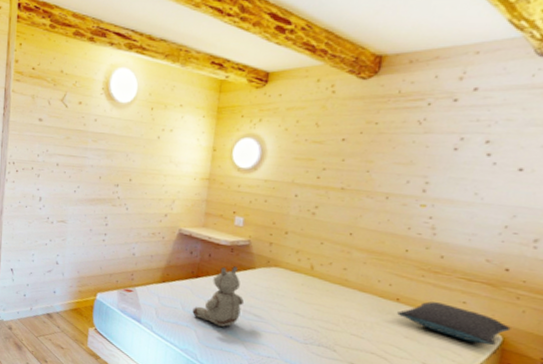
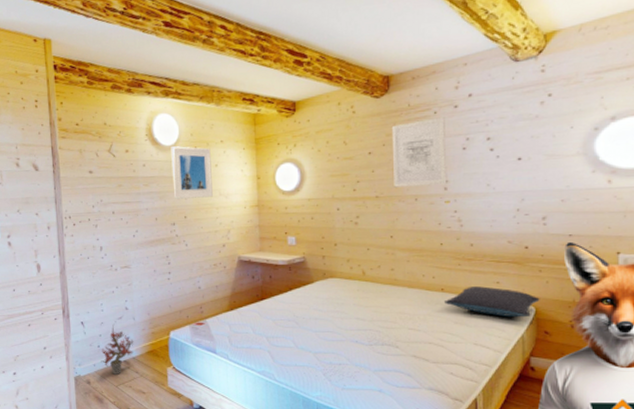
potted plant: none [25,275,60,326] -> present [101,323,134,375]
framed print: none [121,104,168,163] -> present [171,146,213,199]
stuffed bear: present [192,265,245,327] -> none [263,282,310,343]
wall art: none [364,110,440,187] -> present [391,117,447,188]

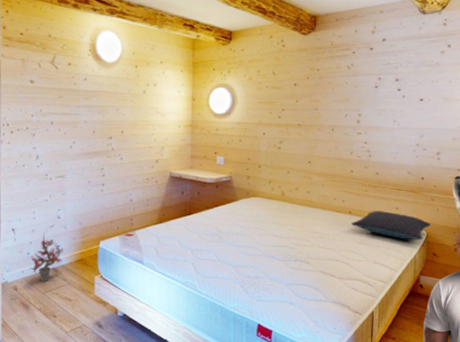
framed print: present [171,146,213,199] -> none [112,63,150,115]
wall art: present [391,117,447,188] -> none [314,57,362,118]

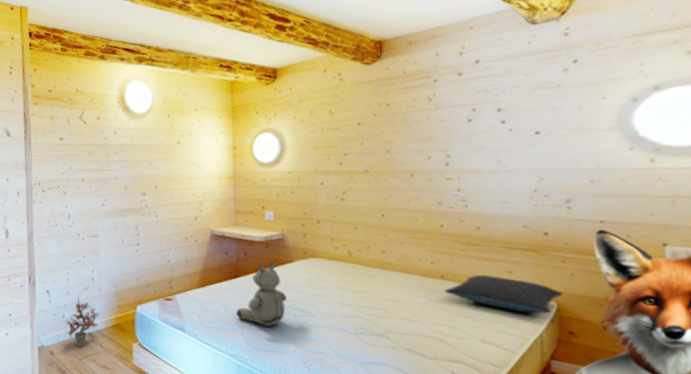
stuffed bear: none [188,199,232,256] -> present [236,260,288,326]

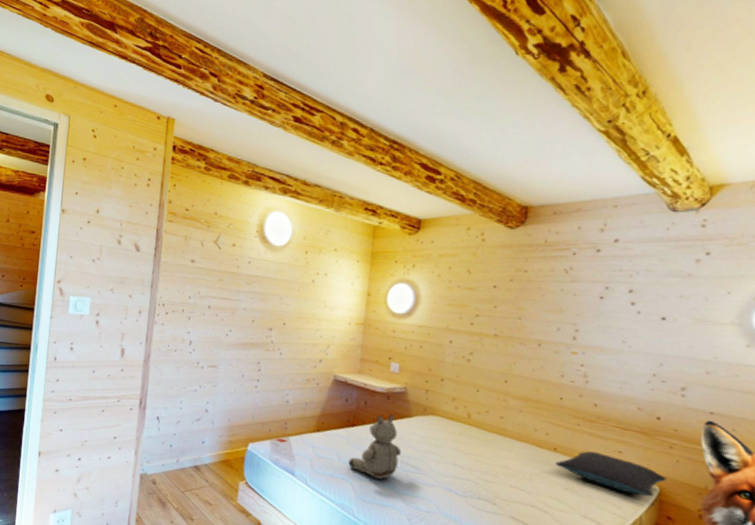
potted plant: present [65,294,99,347] -> none [170,424,209,480]

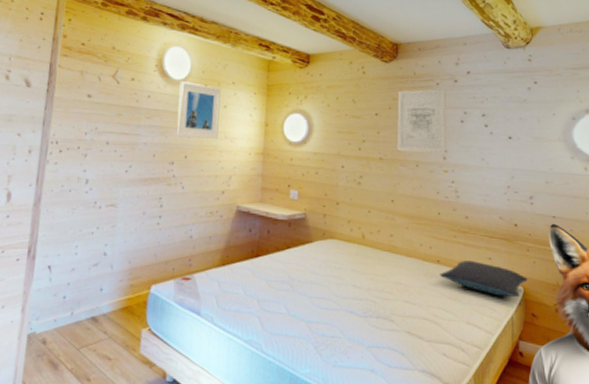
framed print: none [275,247,322,307] -> present [176,81,221,139]
stuffed bear: present [348,413,402,480] -> none [254,240,305,309]
wall art: none [516,259,585,334] -> present [397,89,447,154]

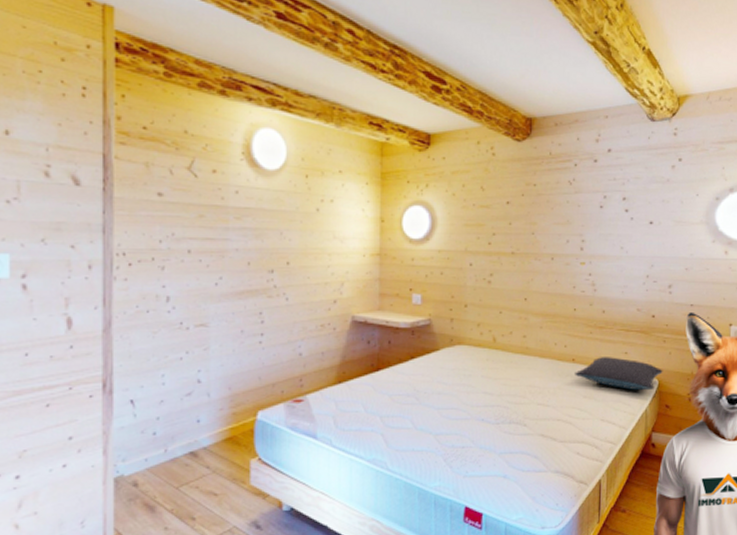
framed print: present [176,81,221,139] -> none [274,172,326,240]
wall art: present [397,89,447,154] -> none [531,170,585,245]

